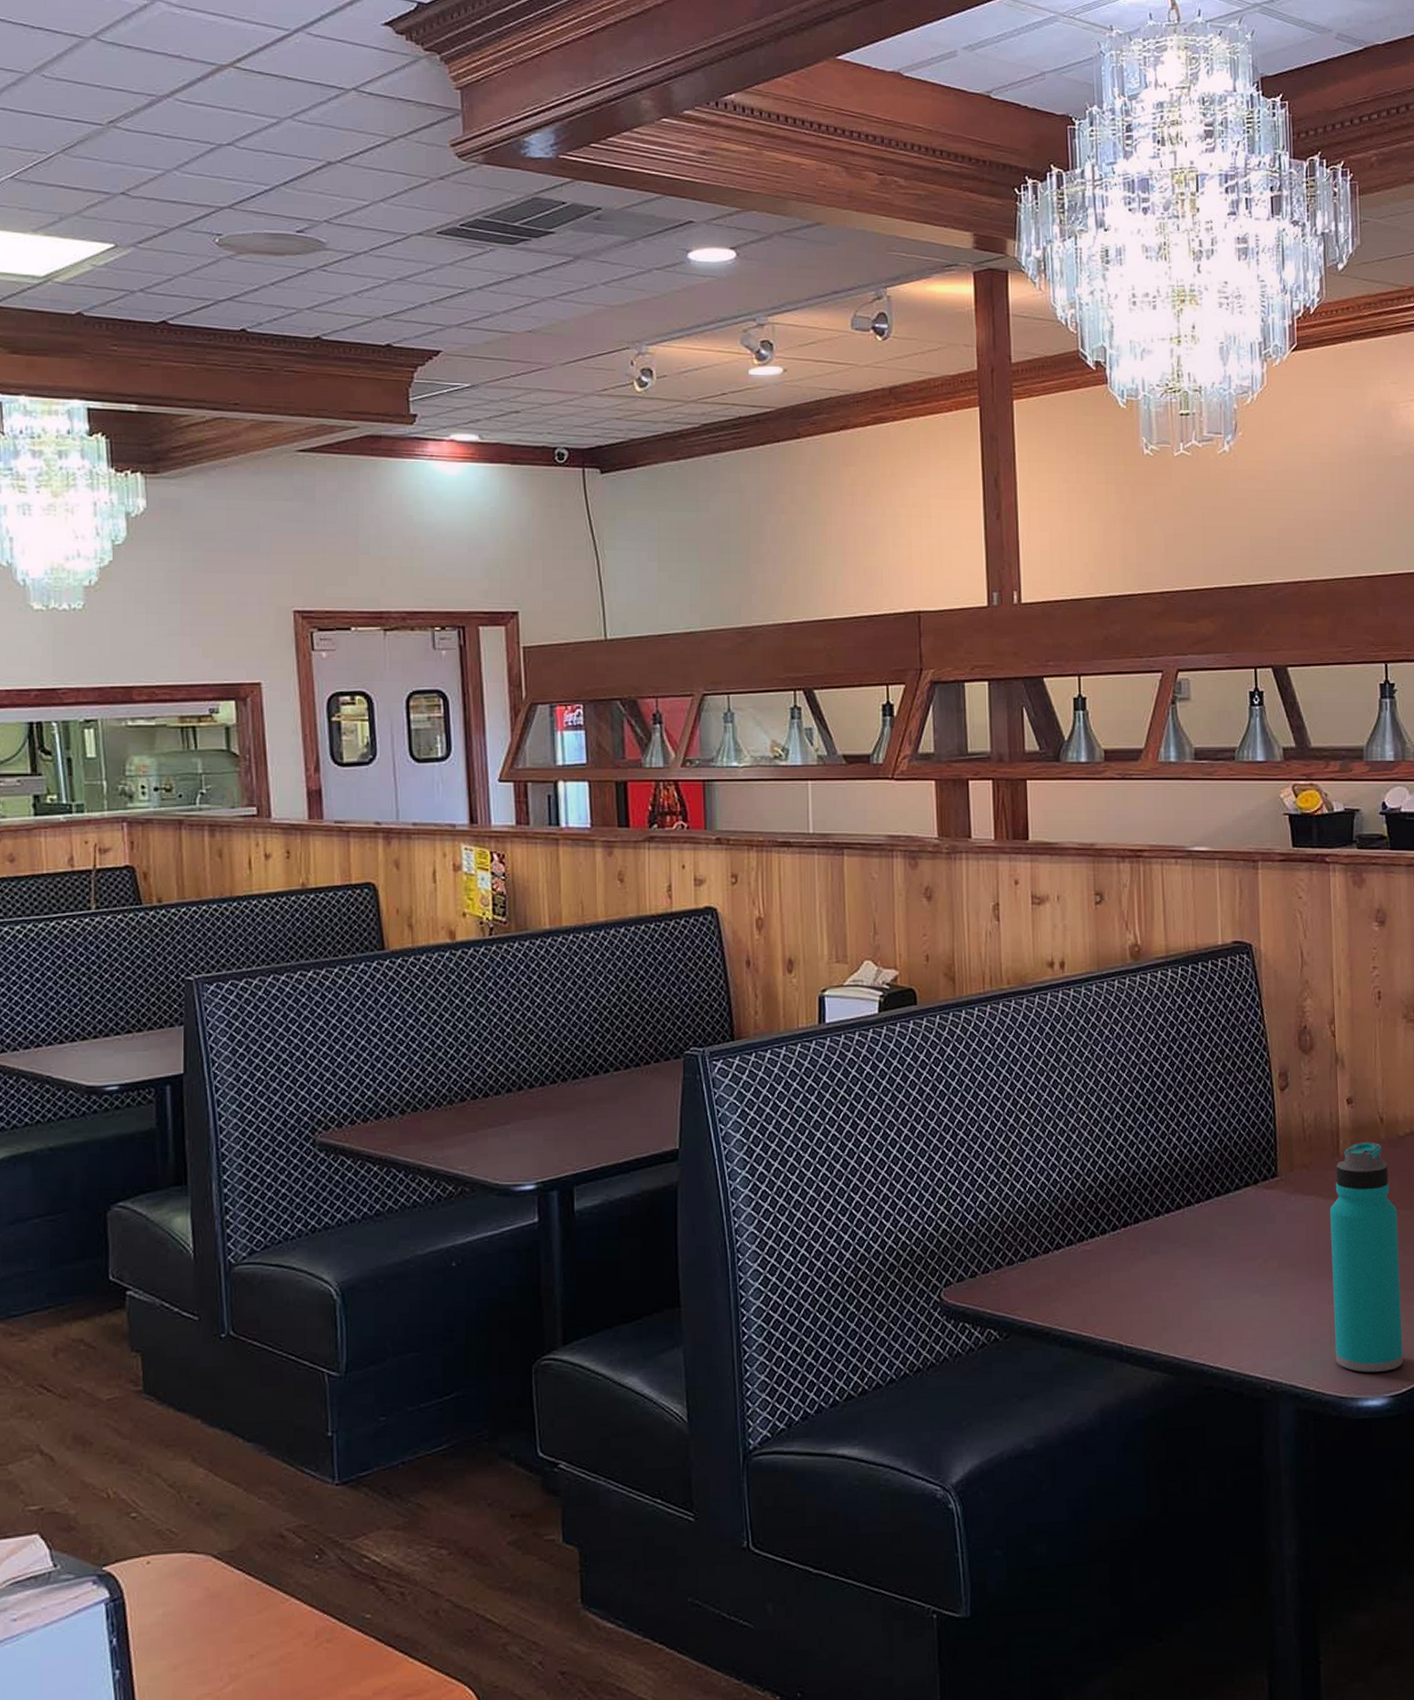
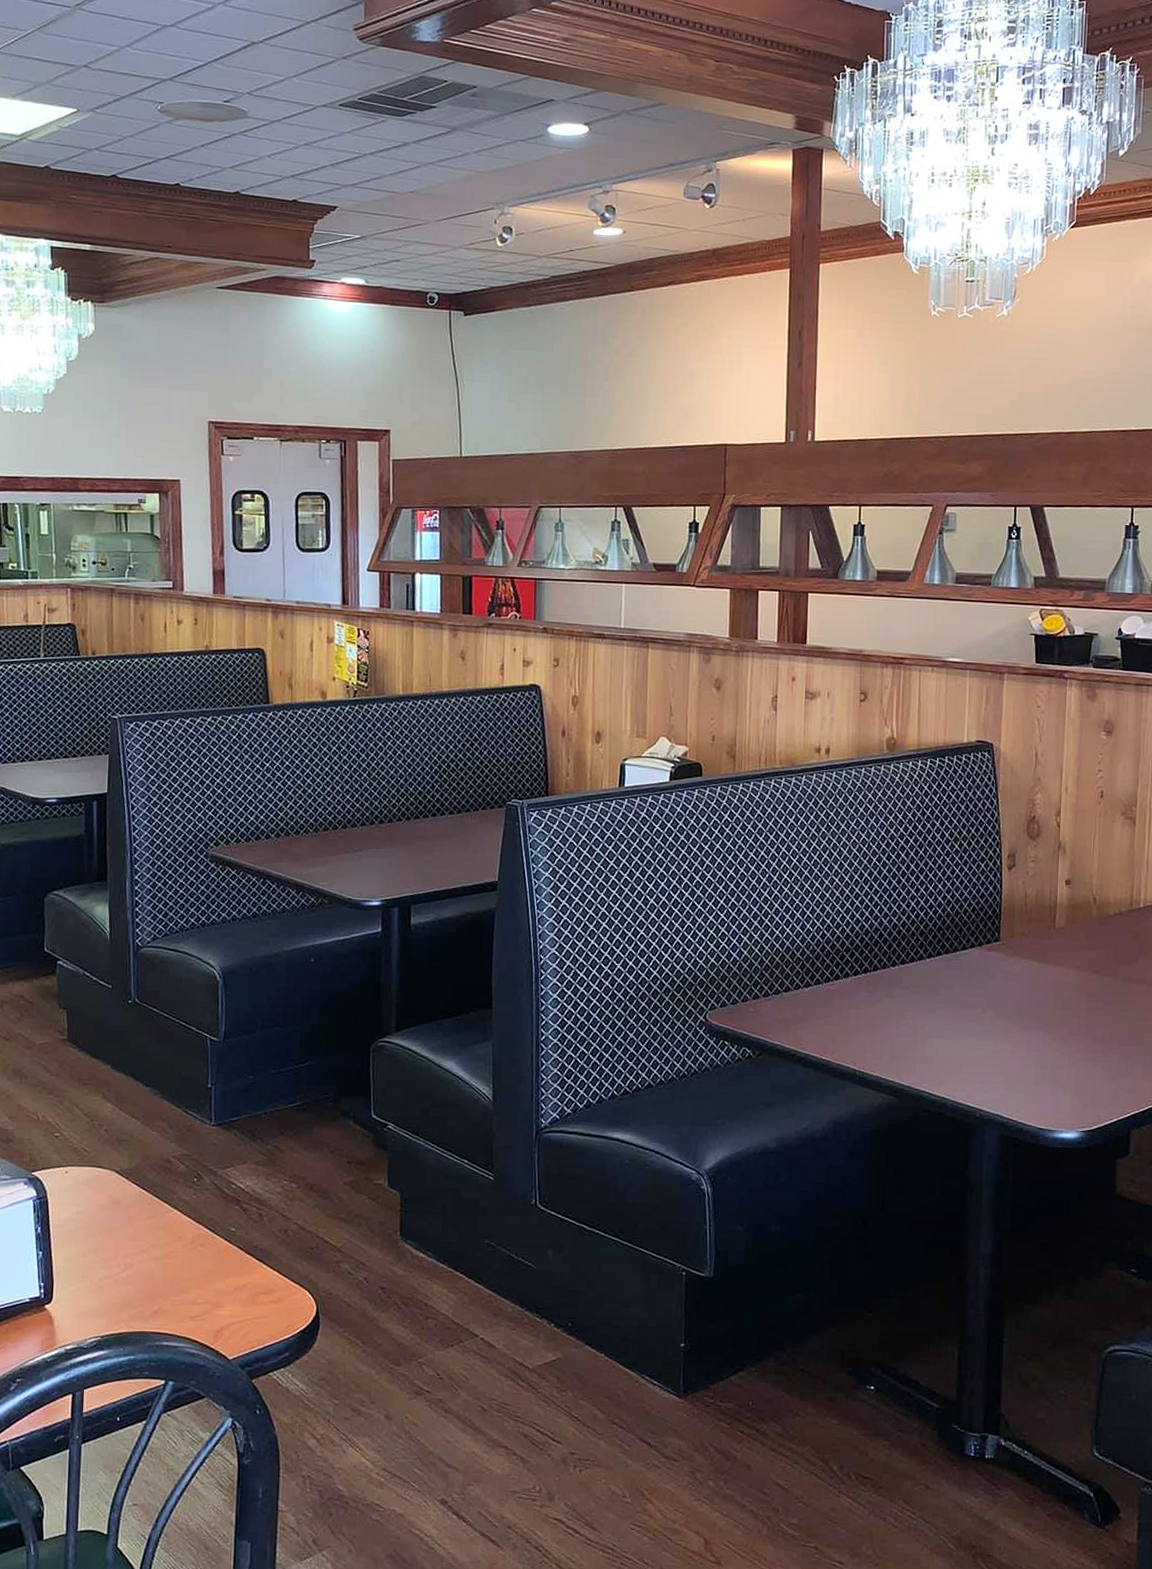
water bottle: present [1330,1141,1404,1372] -> none [1038,917,1102,1110]

